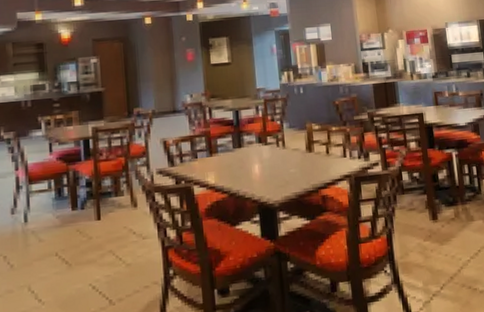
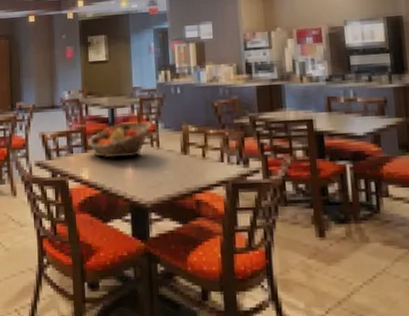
fruit basket: none [212,123,277,161] -> present [87,122,152,158]

